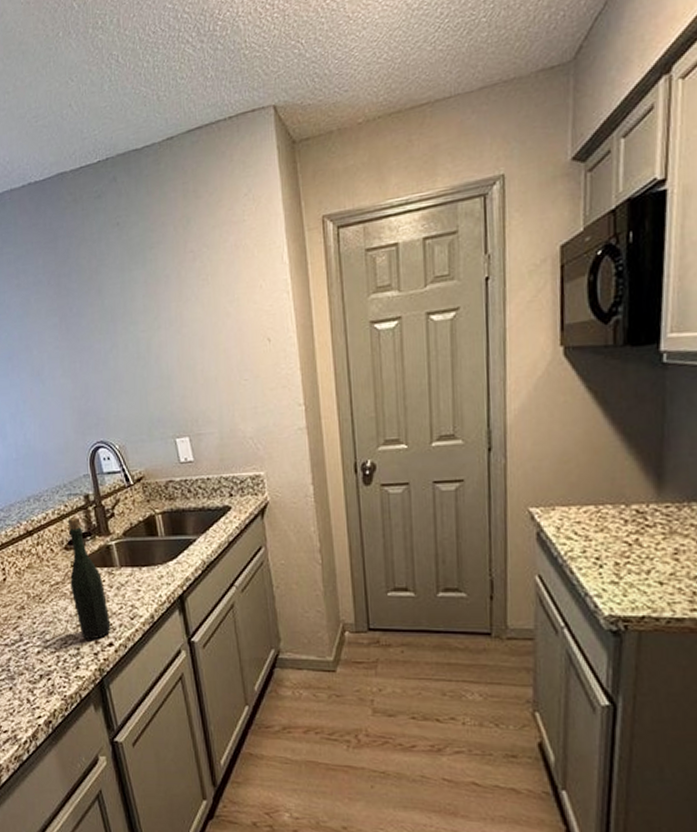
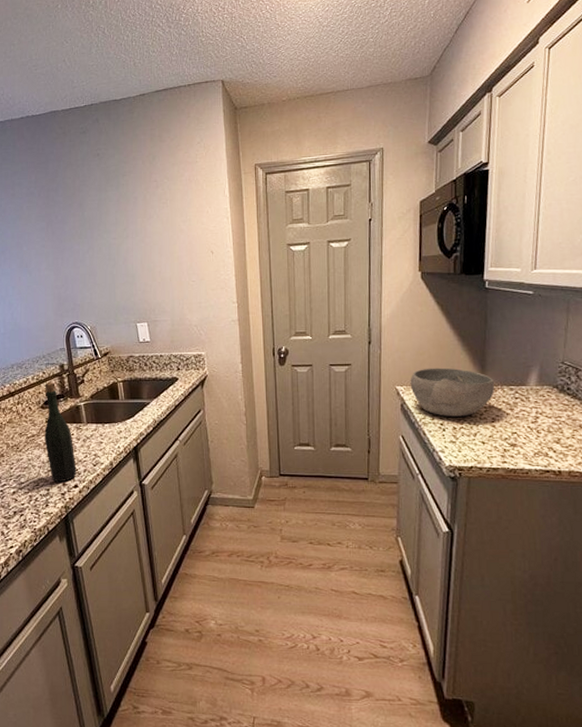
bowl: none [549,479,679,548] -> present [410,367,495,417]

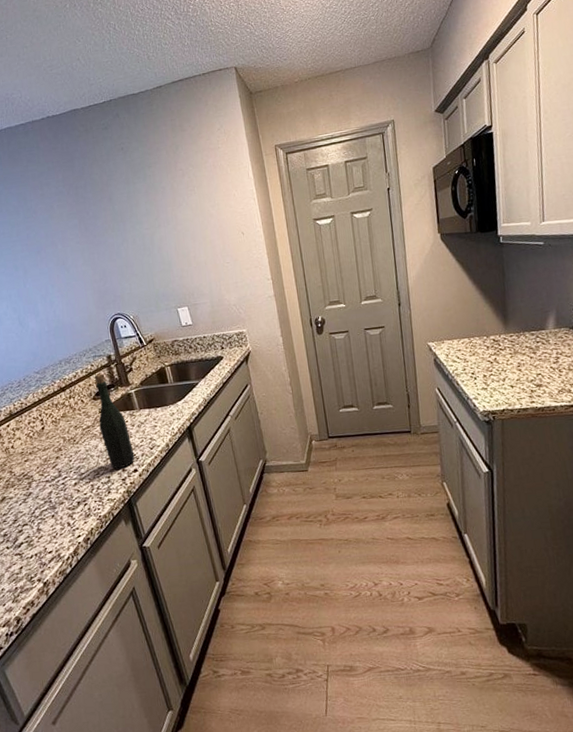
bowl: present [410,367,495,417] -> none [440,320,518,366]

